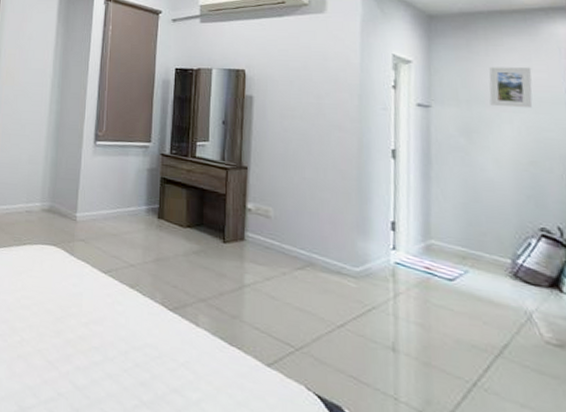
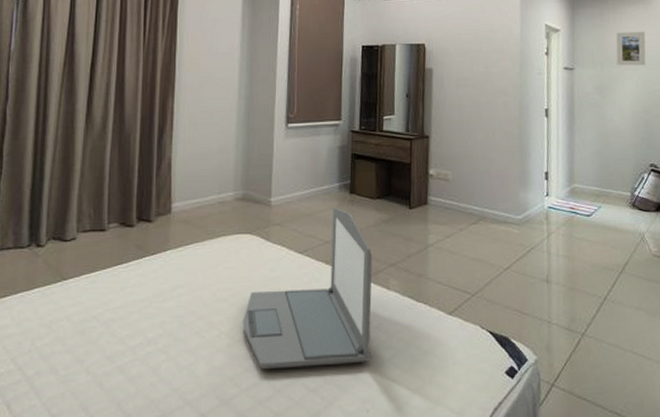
laptop: none [44,230,180,401] -> present [243,207,372,370]

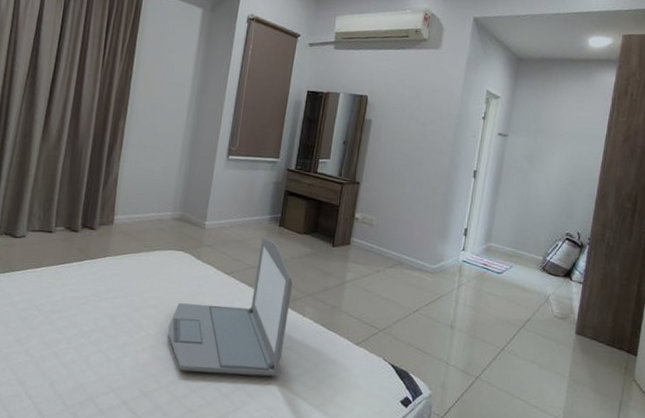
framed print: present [616,31,646,66] -> none [550,105,583,141]

